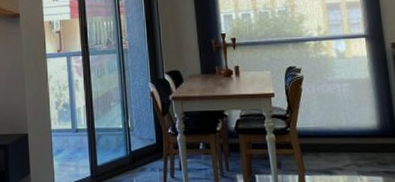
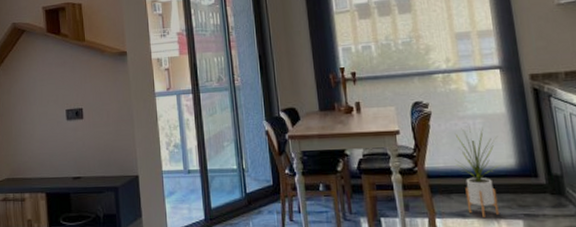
house plant: none [323,90,364,174] -> present [454,126,500,218]

